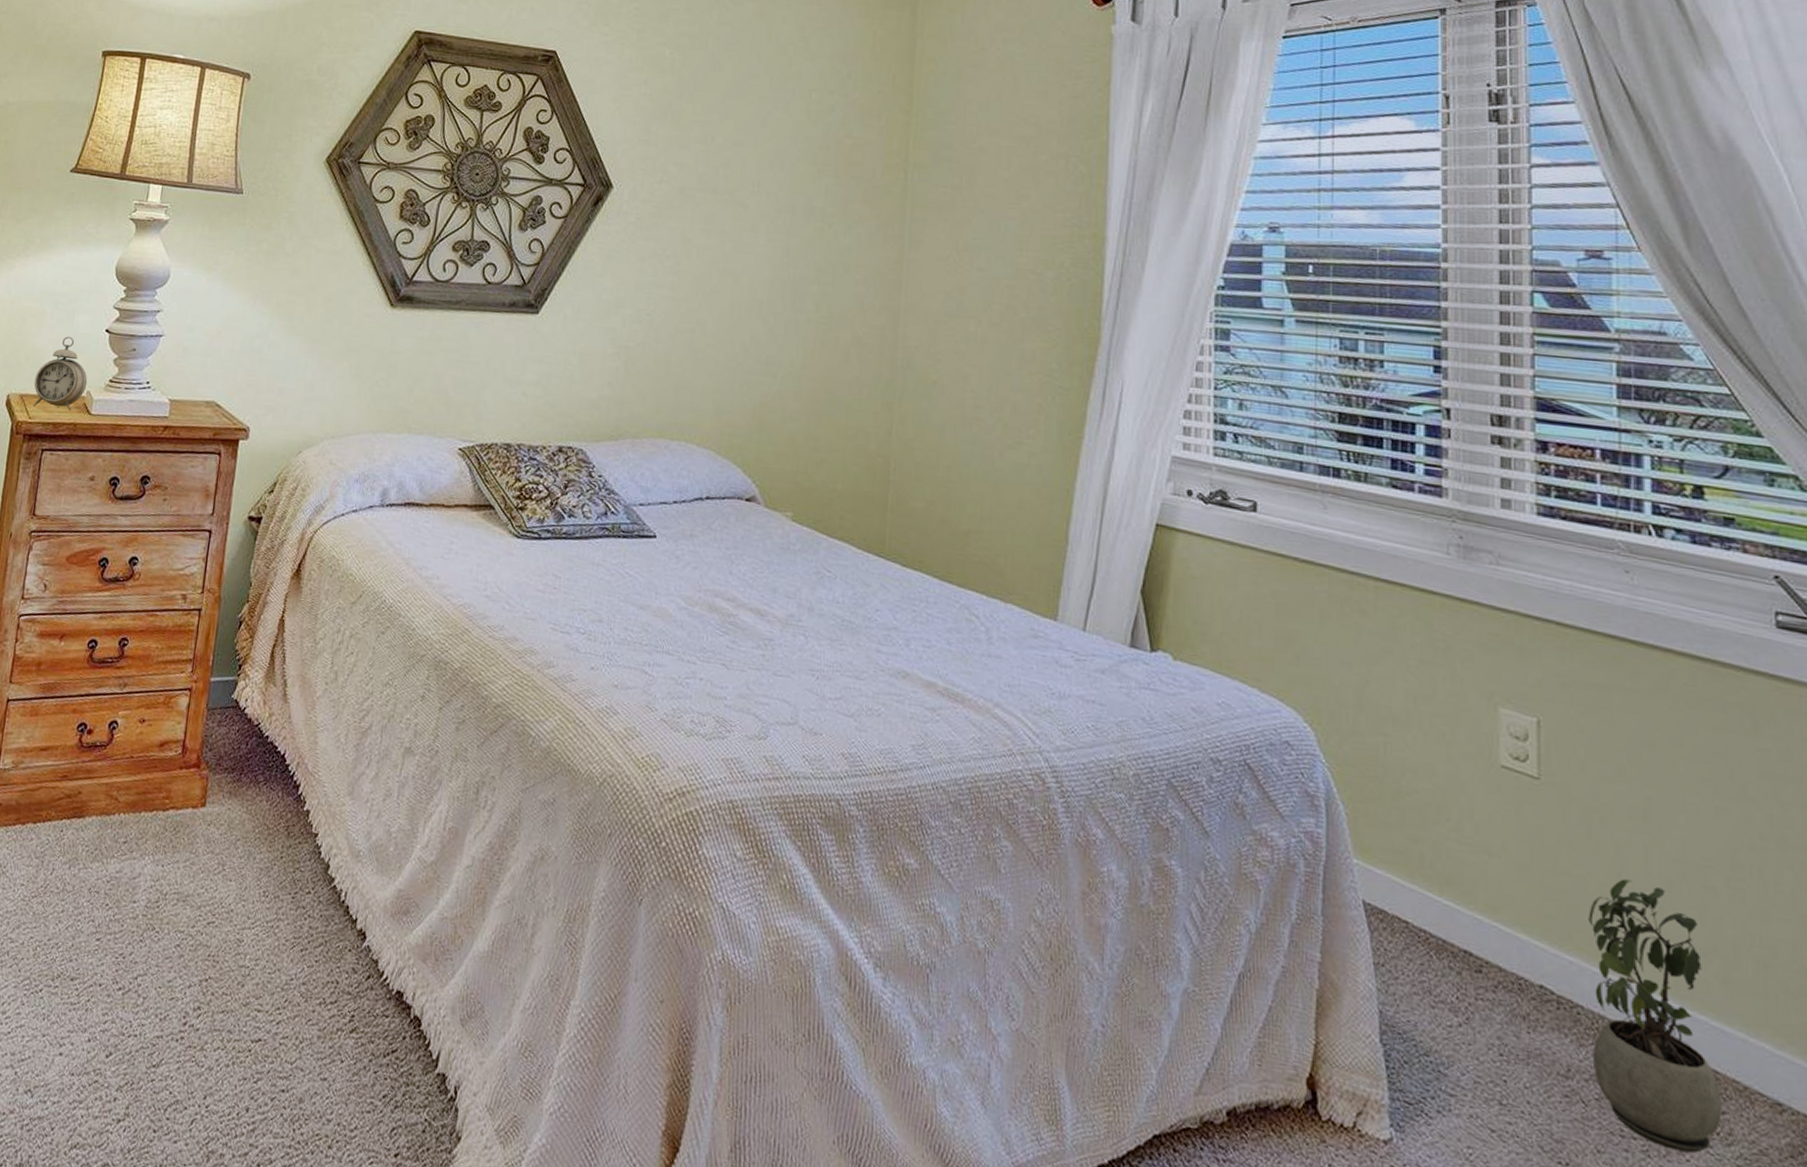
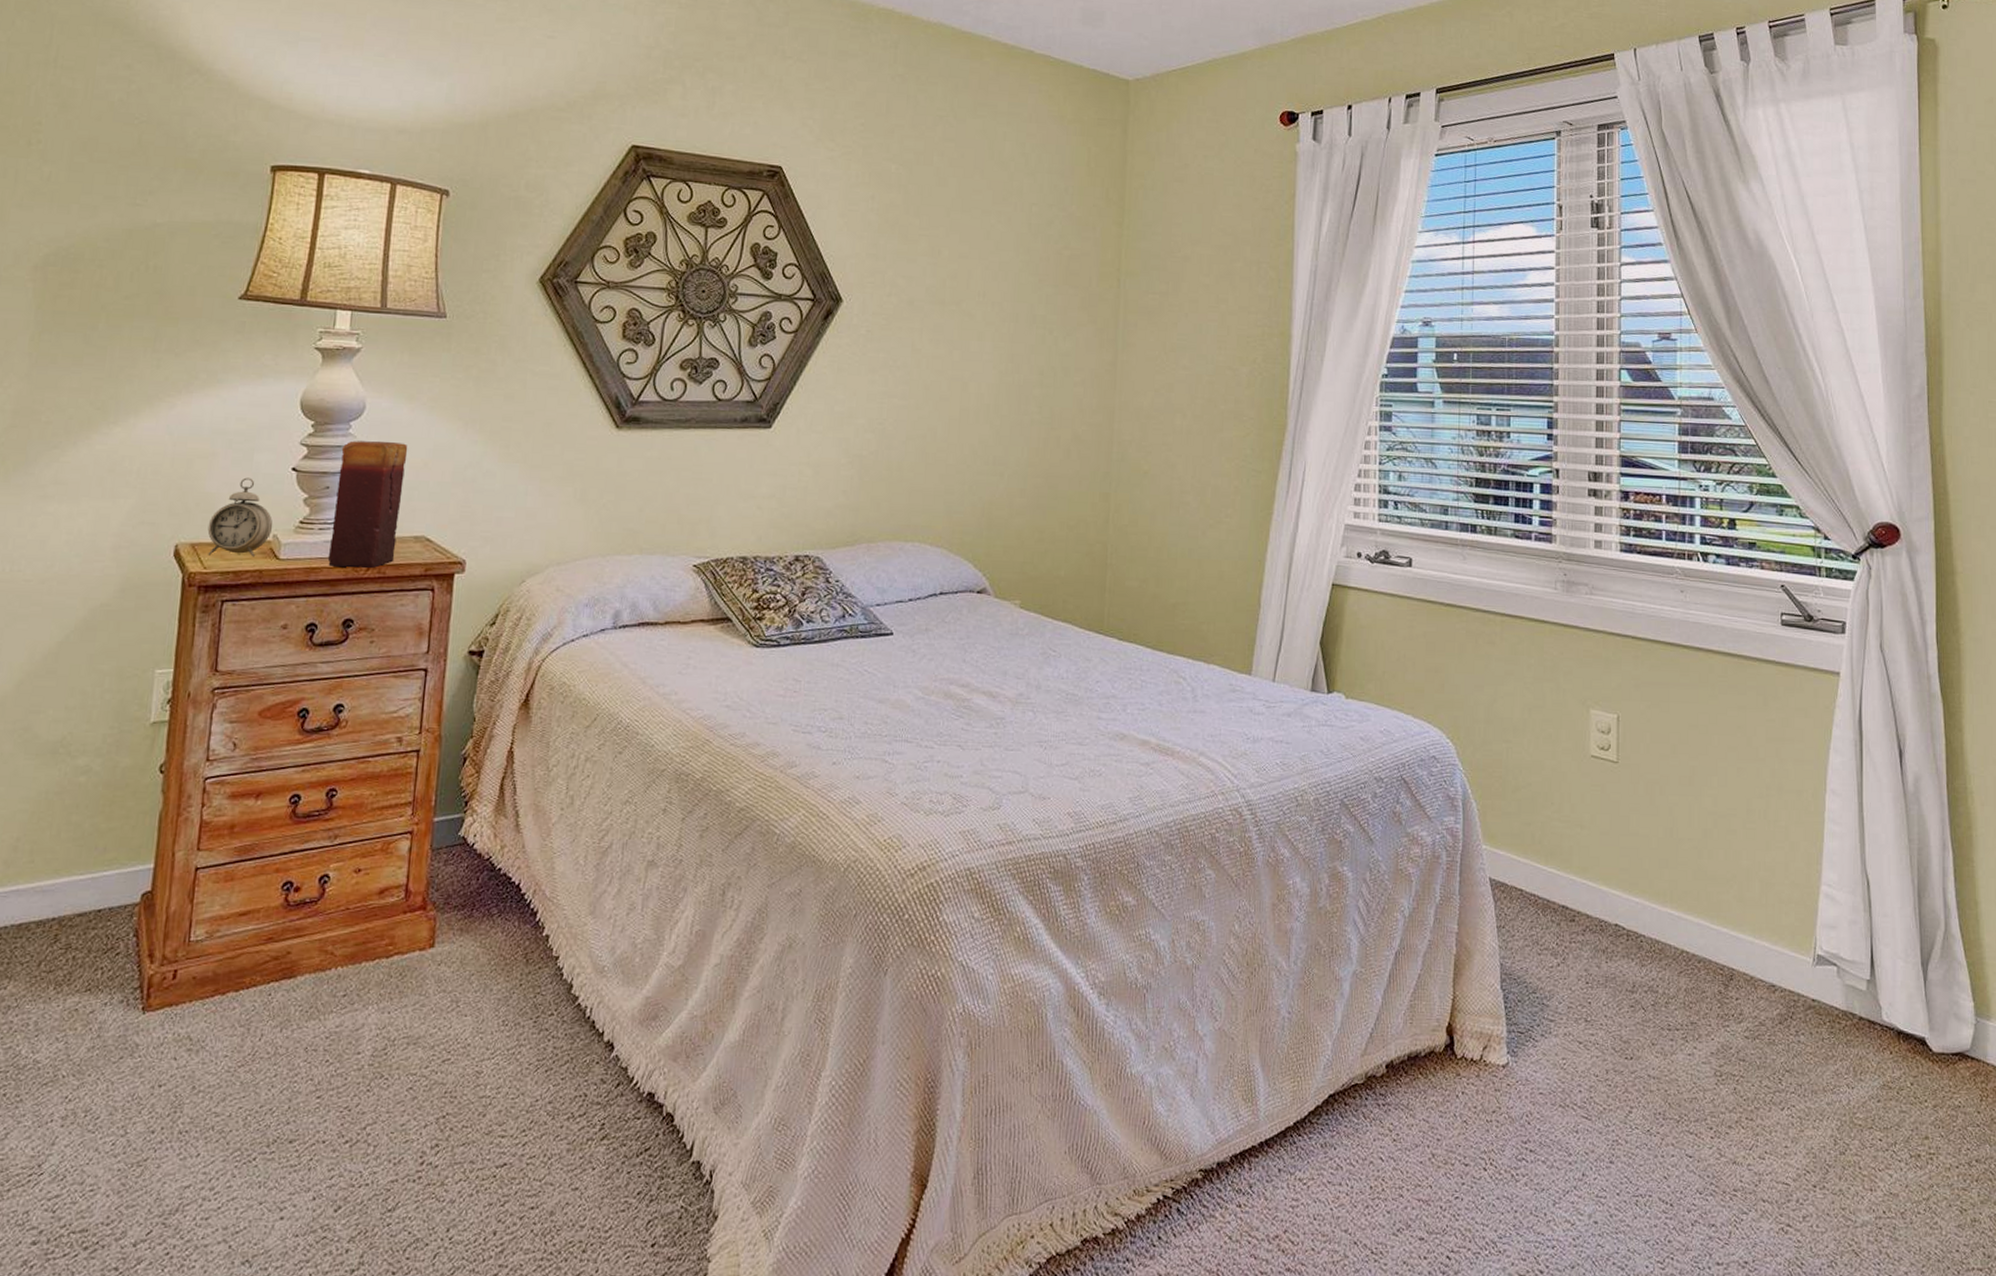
candle: none [131,307,204,430] -> present [327,440,408,569]
potted plant: present [1588,879,1722,1153] -> none [1650,833,1736,1034]

